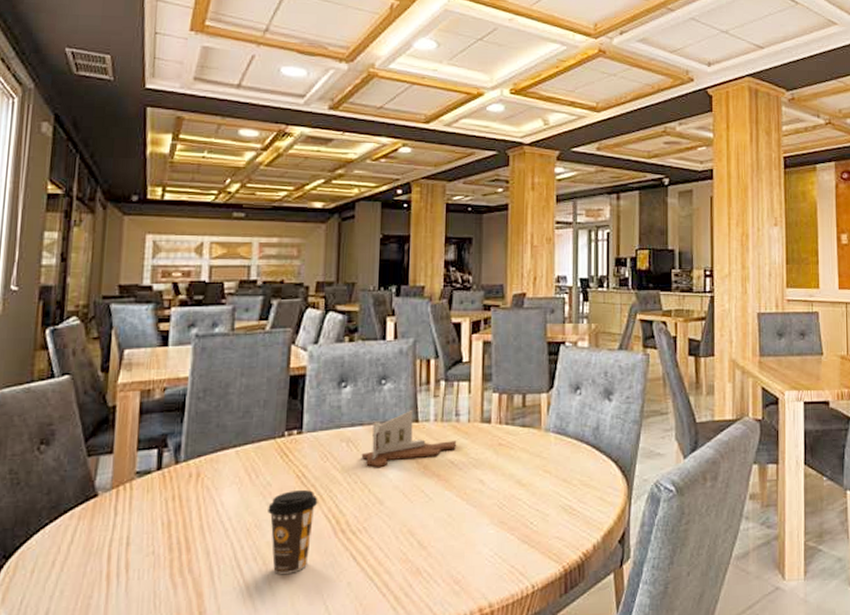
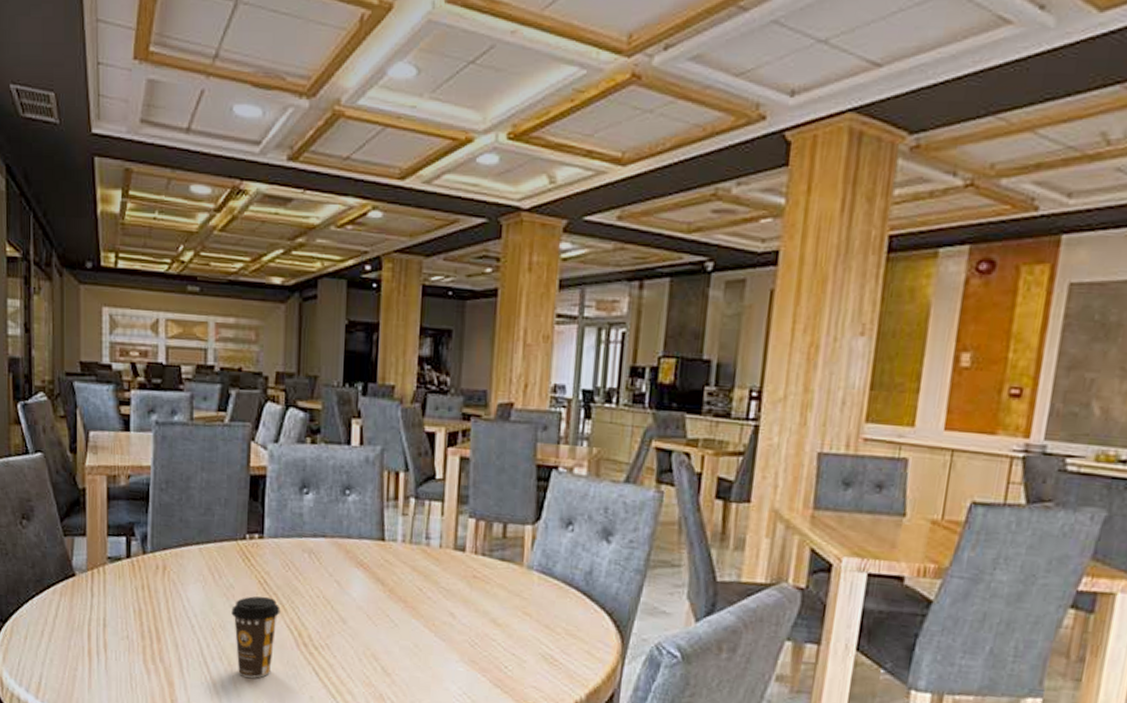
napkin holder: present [361,410,457,468] -> none [323,527,427,585]

